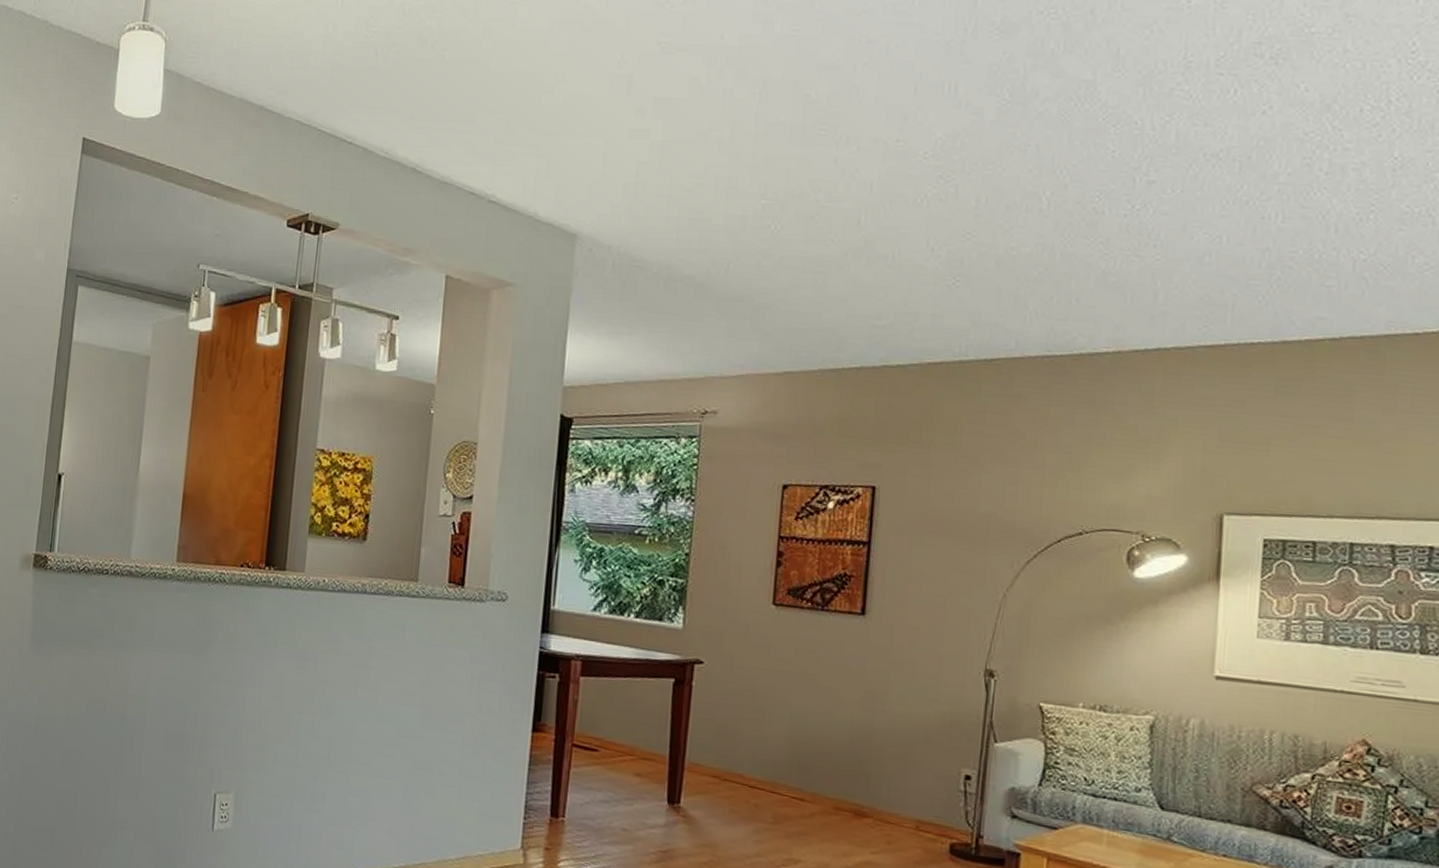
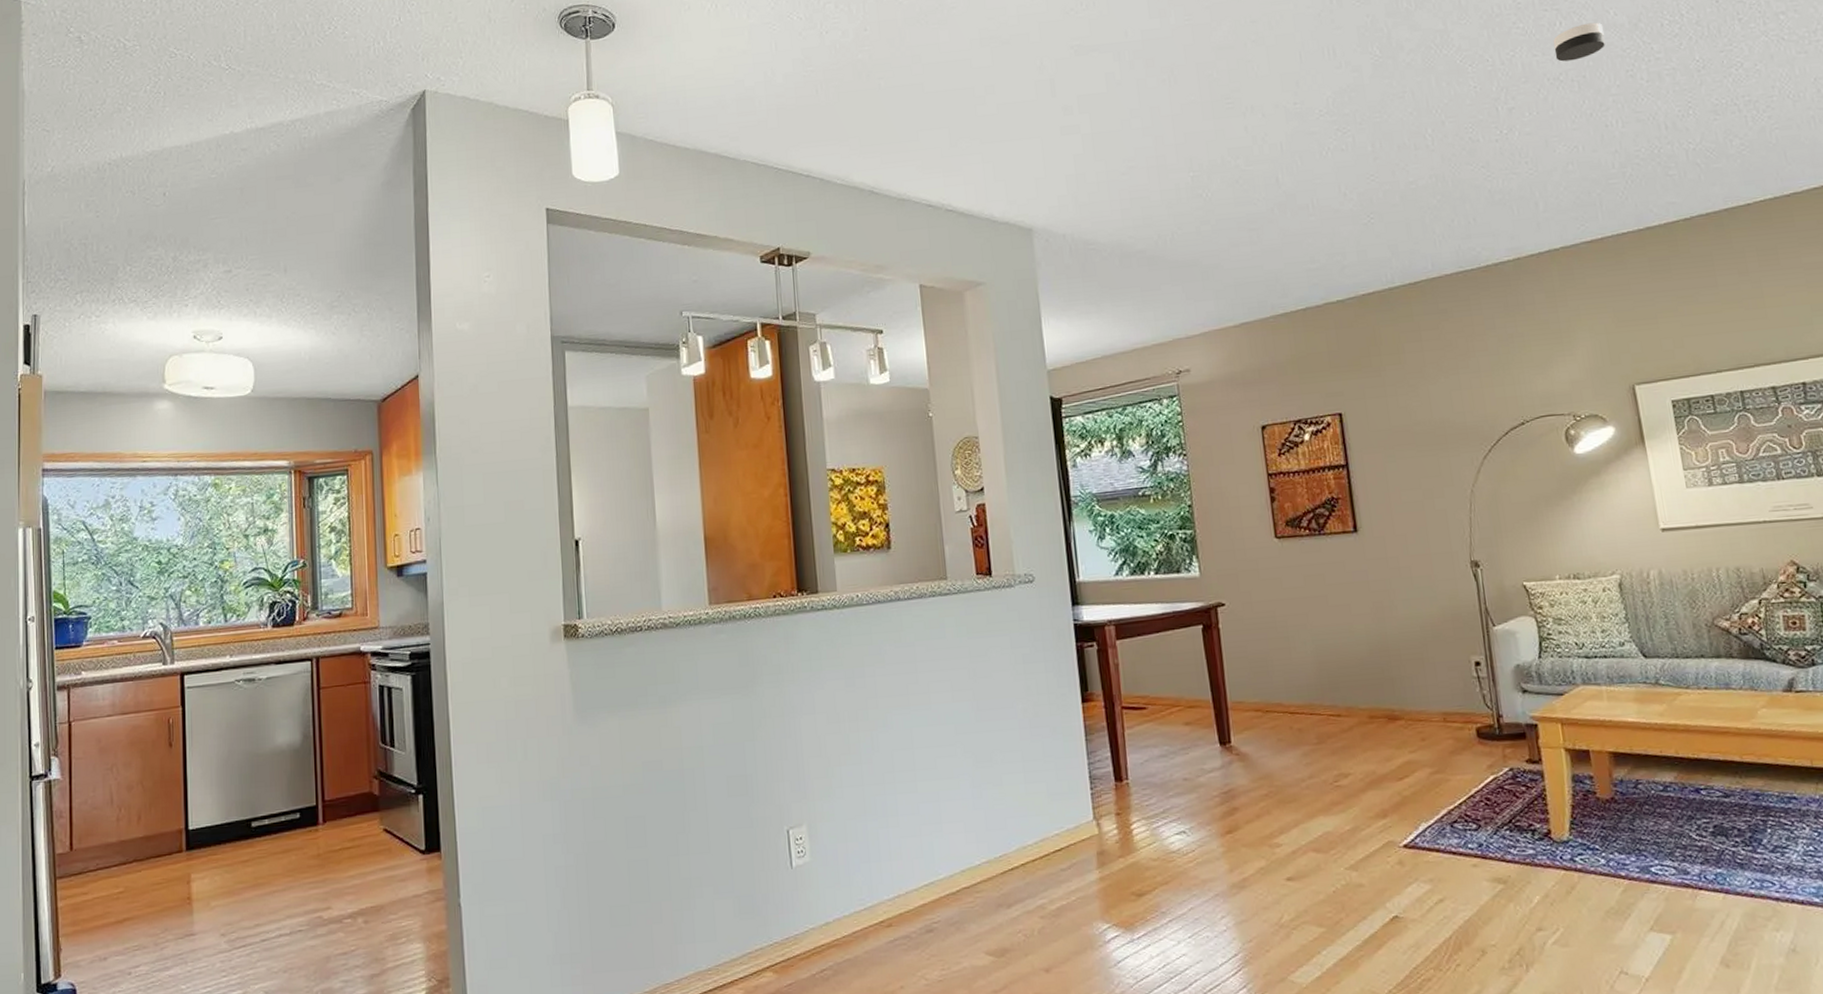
smoke detector: none [1219,96,1286,137] -> present [1553,22,1605,62]

